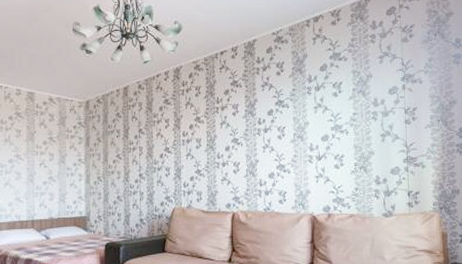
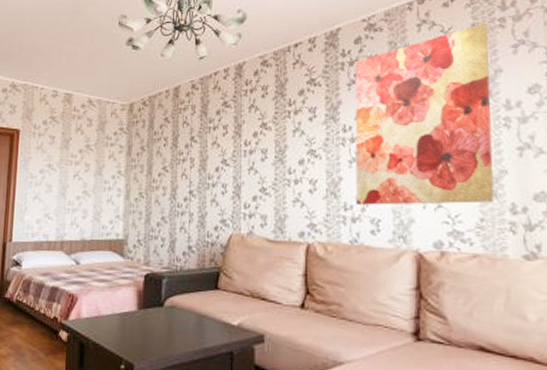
wall art: none [267,39,365,181] -> present [355,23,494,205]

